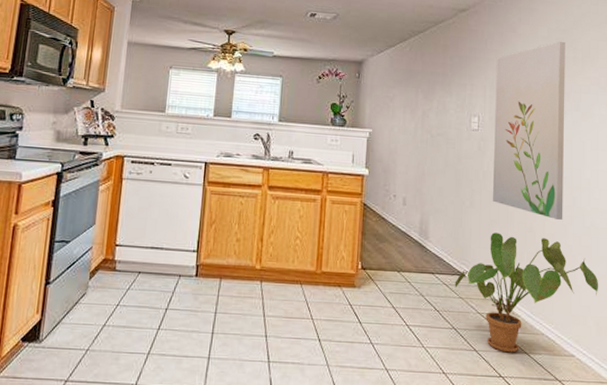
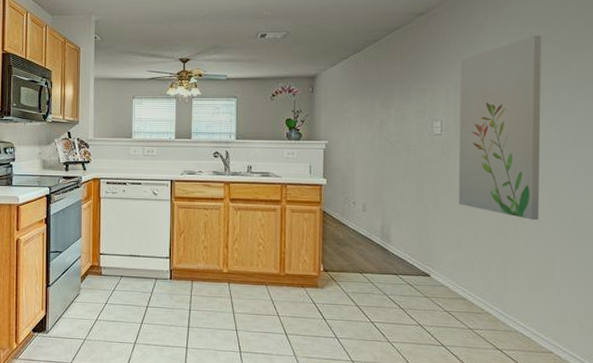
house plant: present [454,232,599,353] -> none [419,234,582,349]

